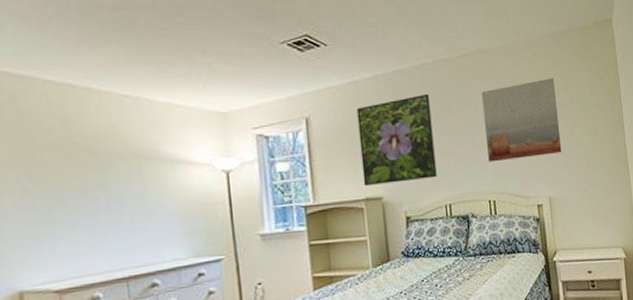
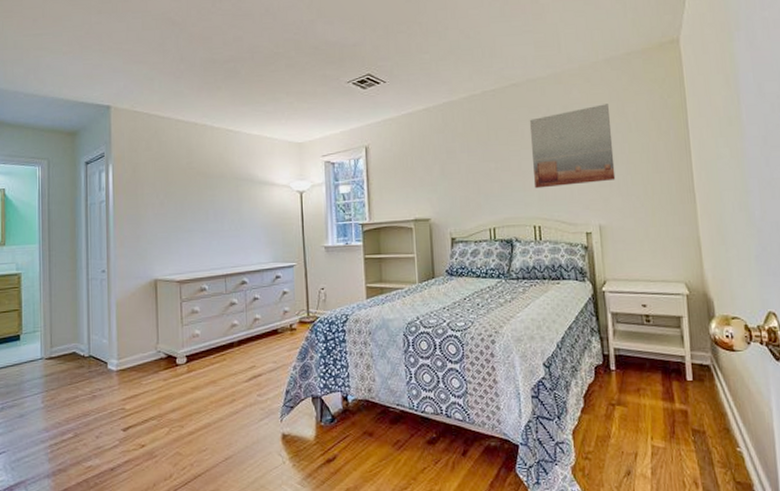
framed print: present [356,93,437,187] -> none [409,122,482,209]

